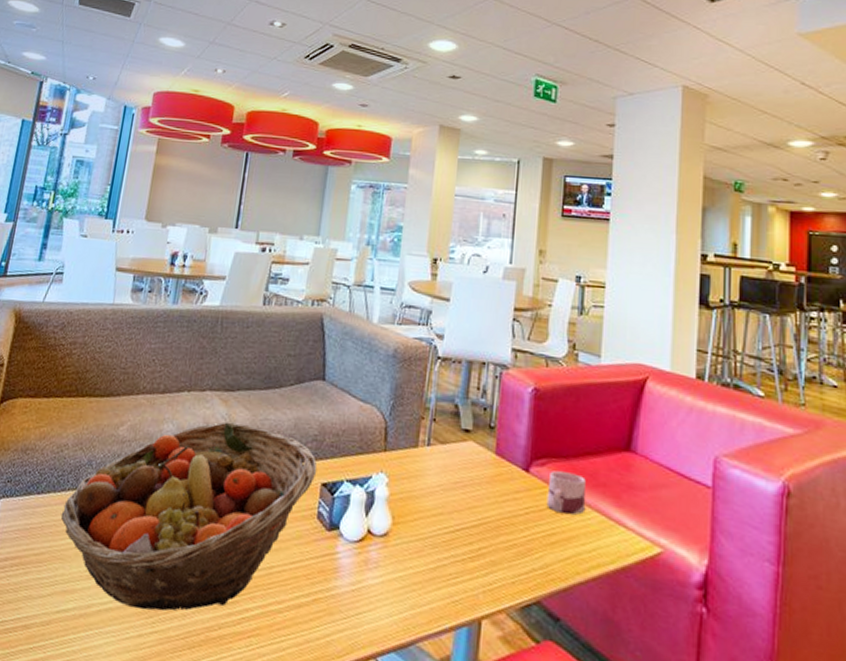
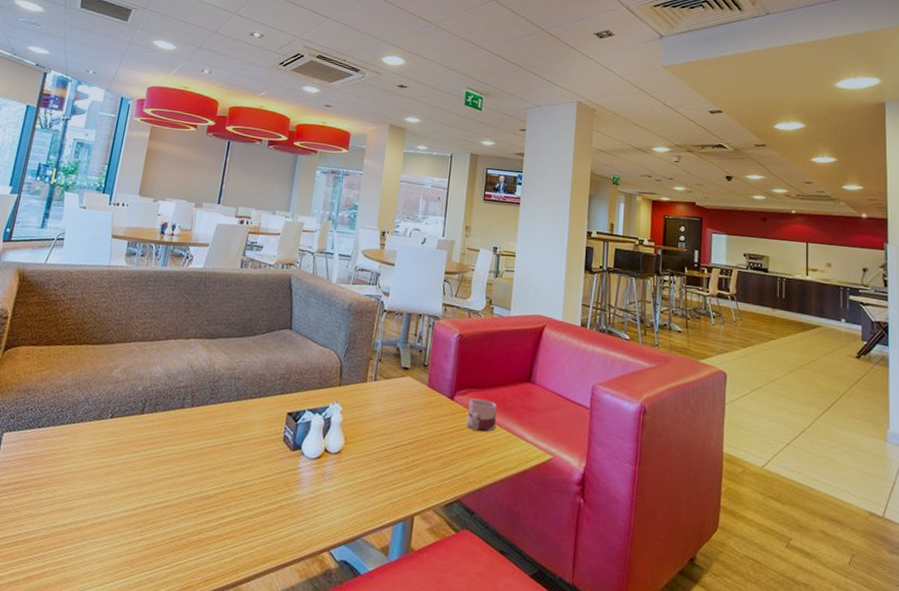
fruit basket: present [60,422,318,611] -> none [59,364,284,522]

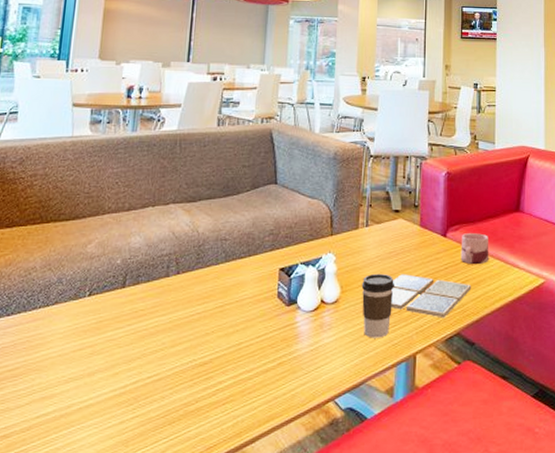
coffee cup: none [364,428,398,495] -> present [361,273,394,338]
drink coaster: none [393,432,476,483] -> present [391,274,472,318]

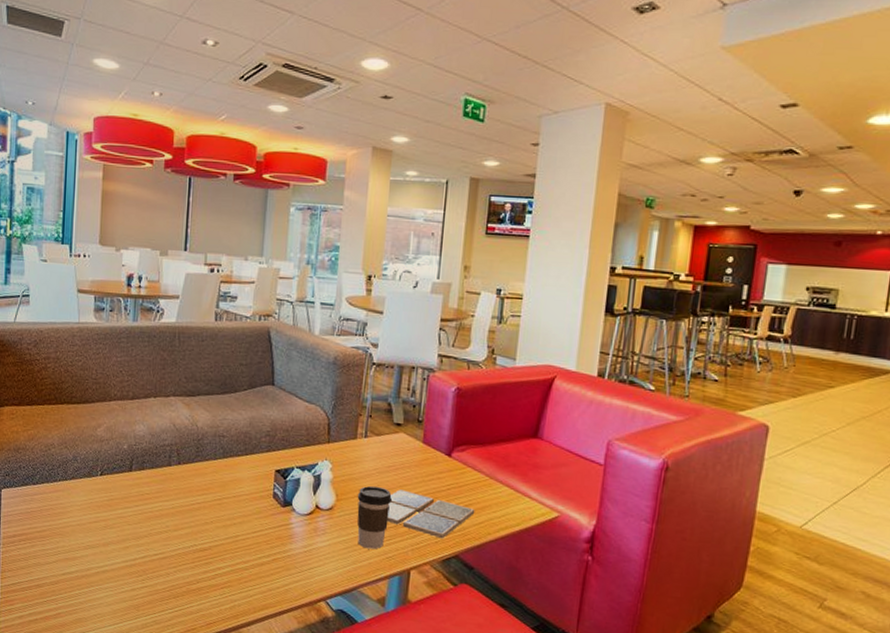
mug: present [460,233,489,265] -> none [465,455,499,490]

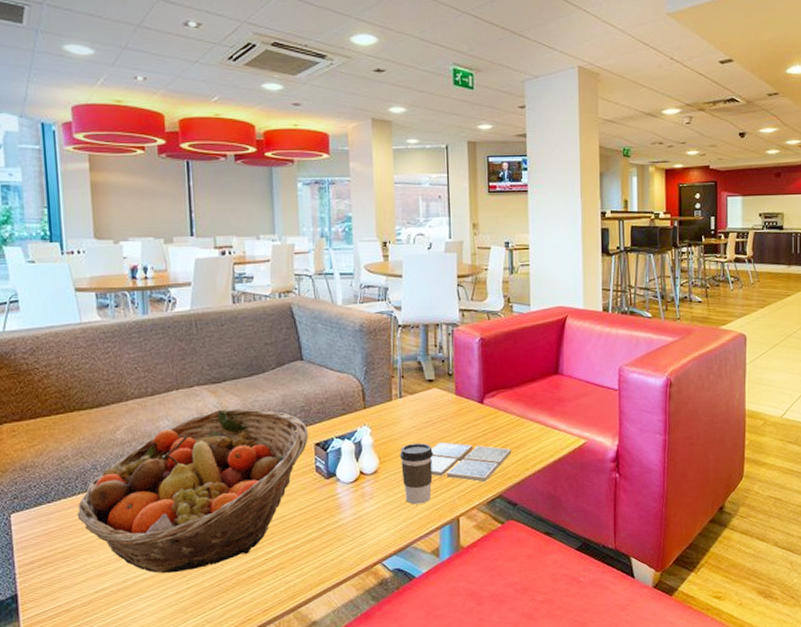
fruit basket: none [55,422,271,571] -> present [77,408,309,574]

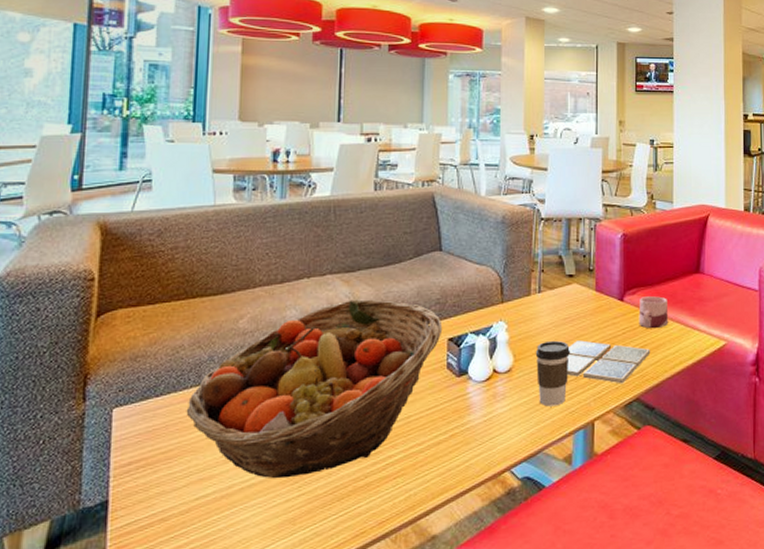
mug: none [499,398,529,430] -> present [638,296,669,329]

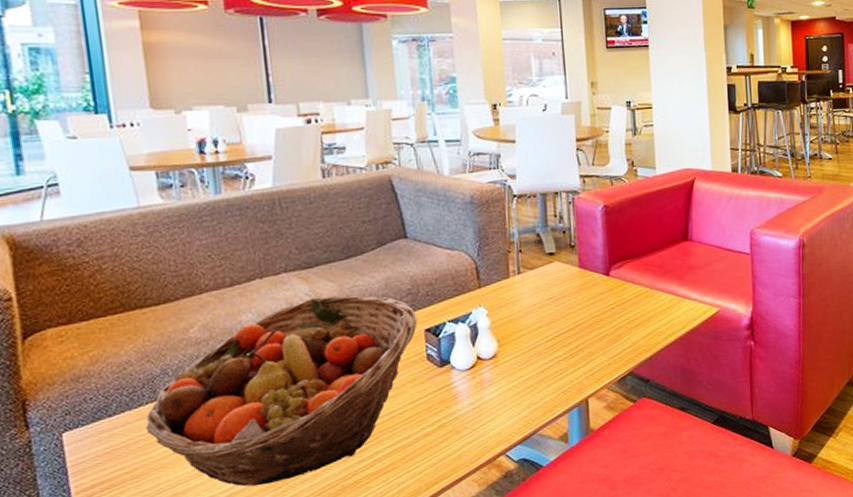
coffee cup: present [535,340,570,407] -> none [520,321,558,389]
drink coaster: present [567,340,651,384] -> none [554,319,642,360]
mug: present [638,296,669,329] -> none [626,268,659,302]

